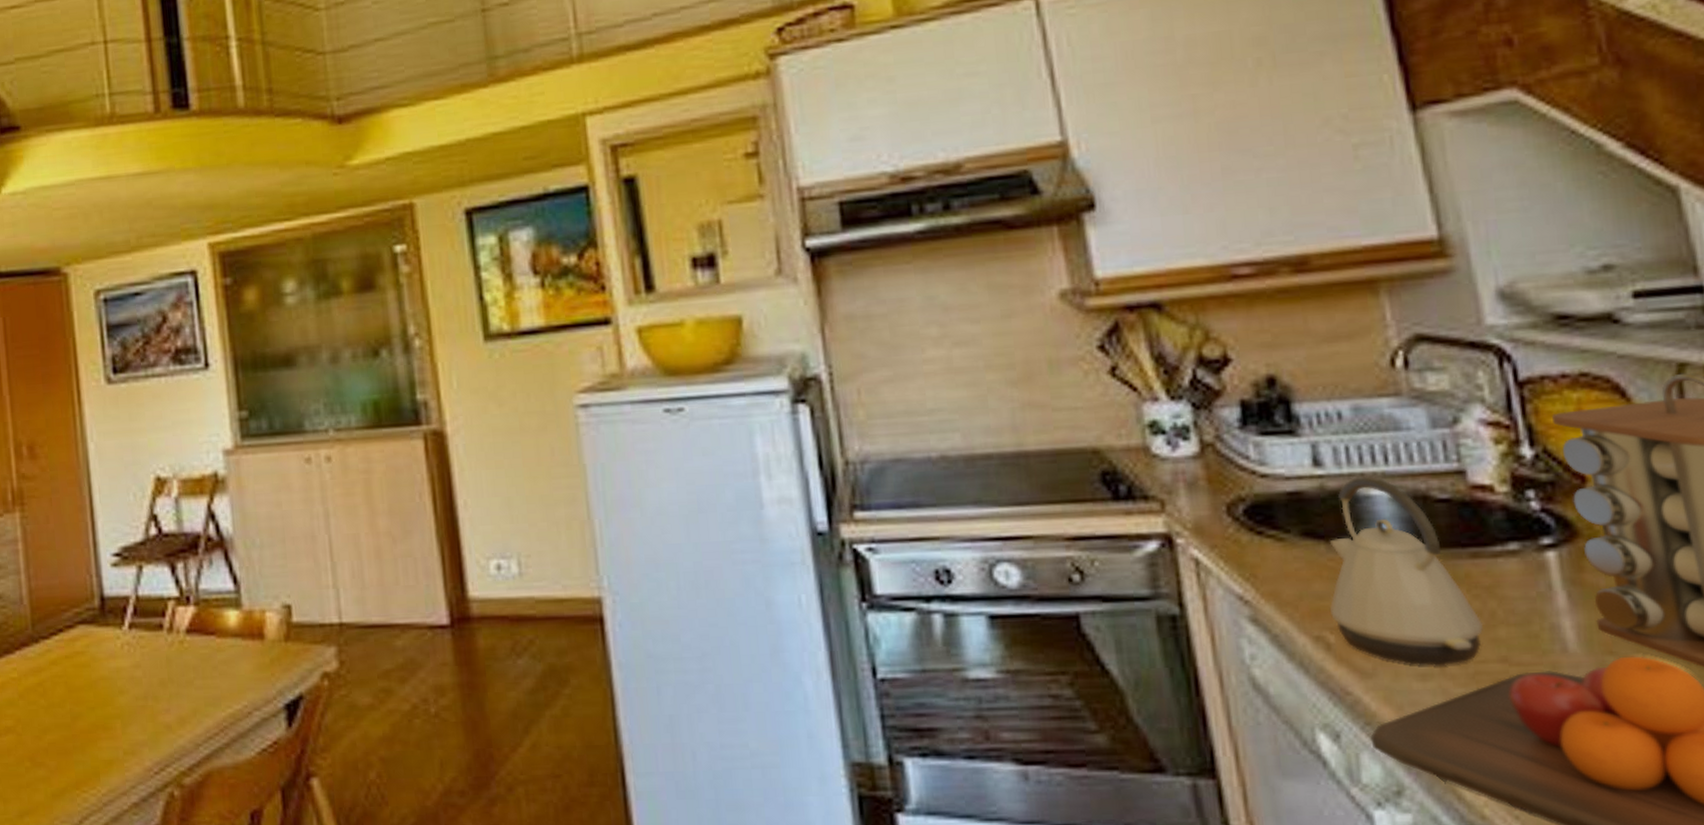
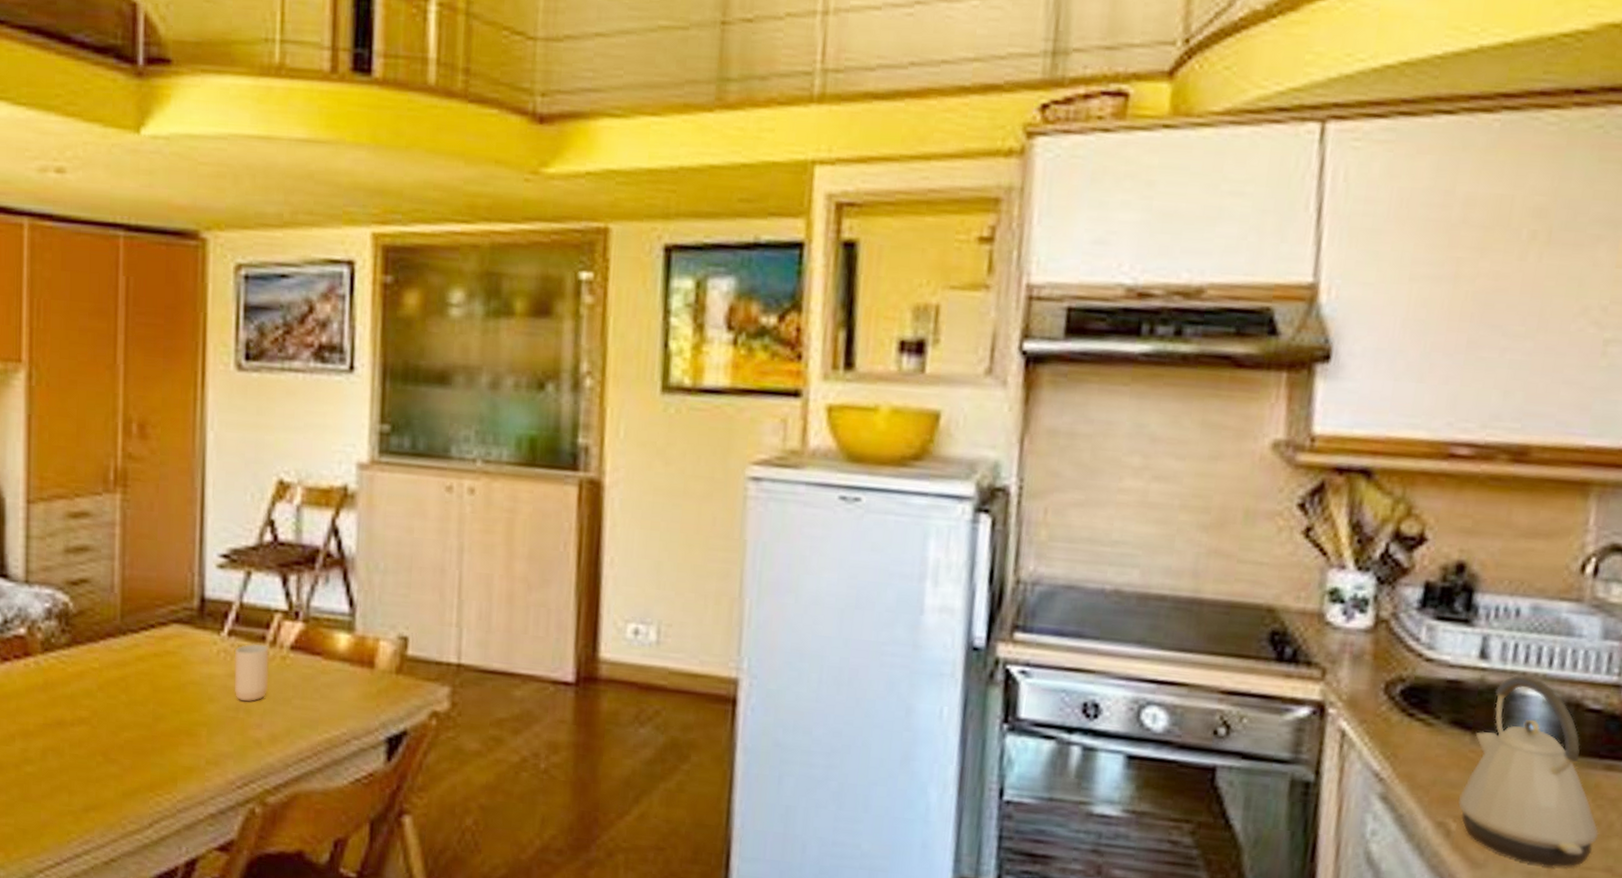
cup: none [137,632,171,689] -> present [234,643,269,702]

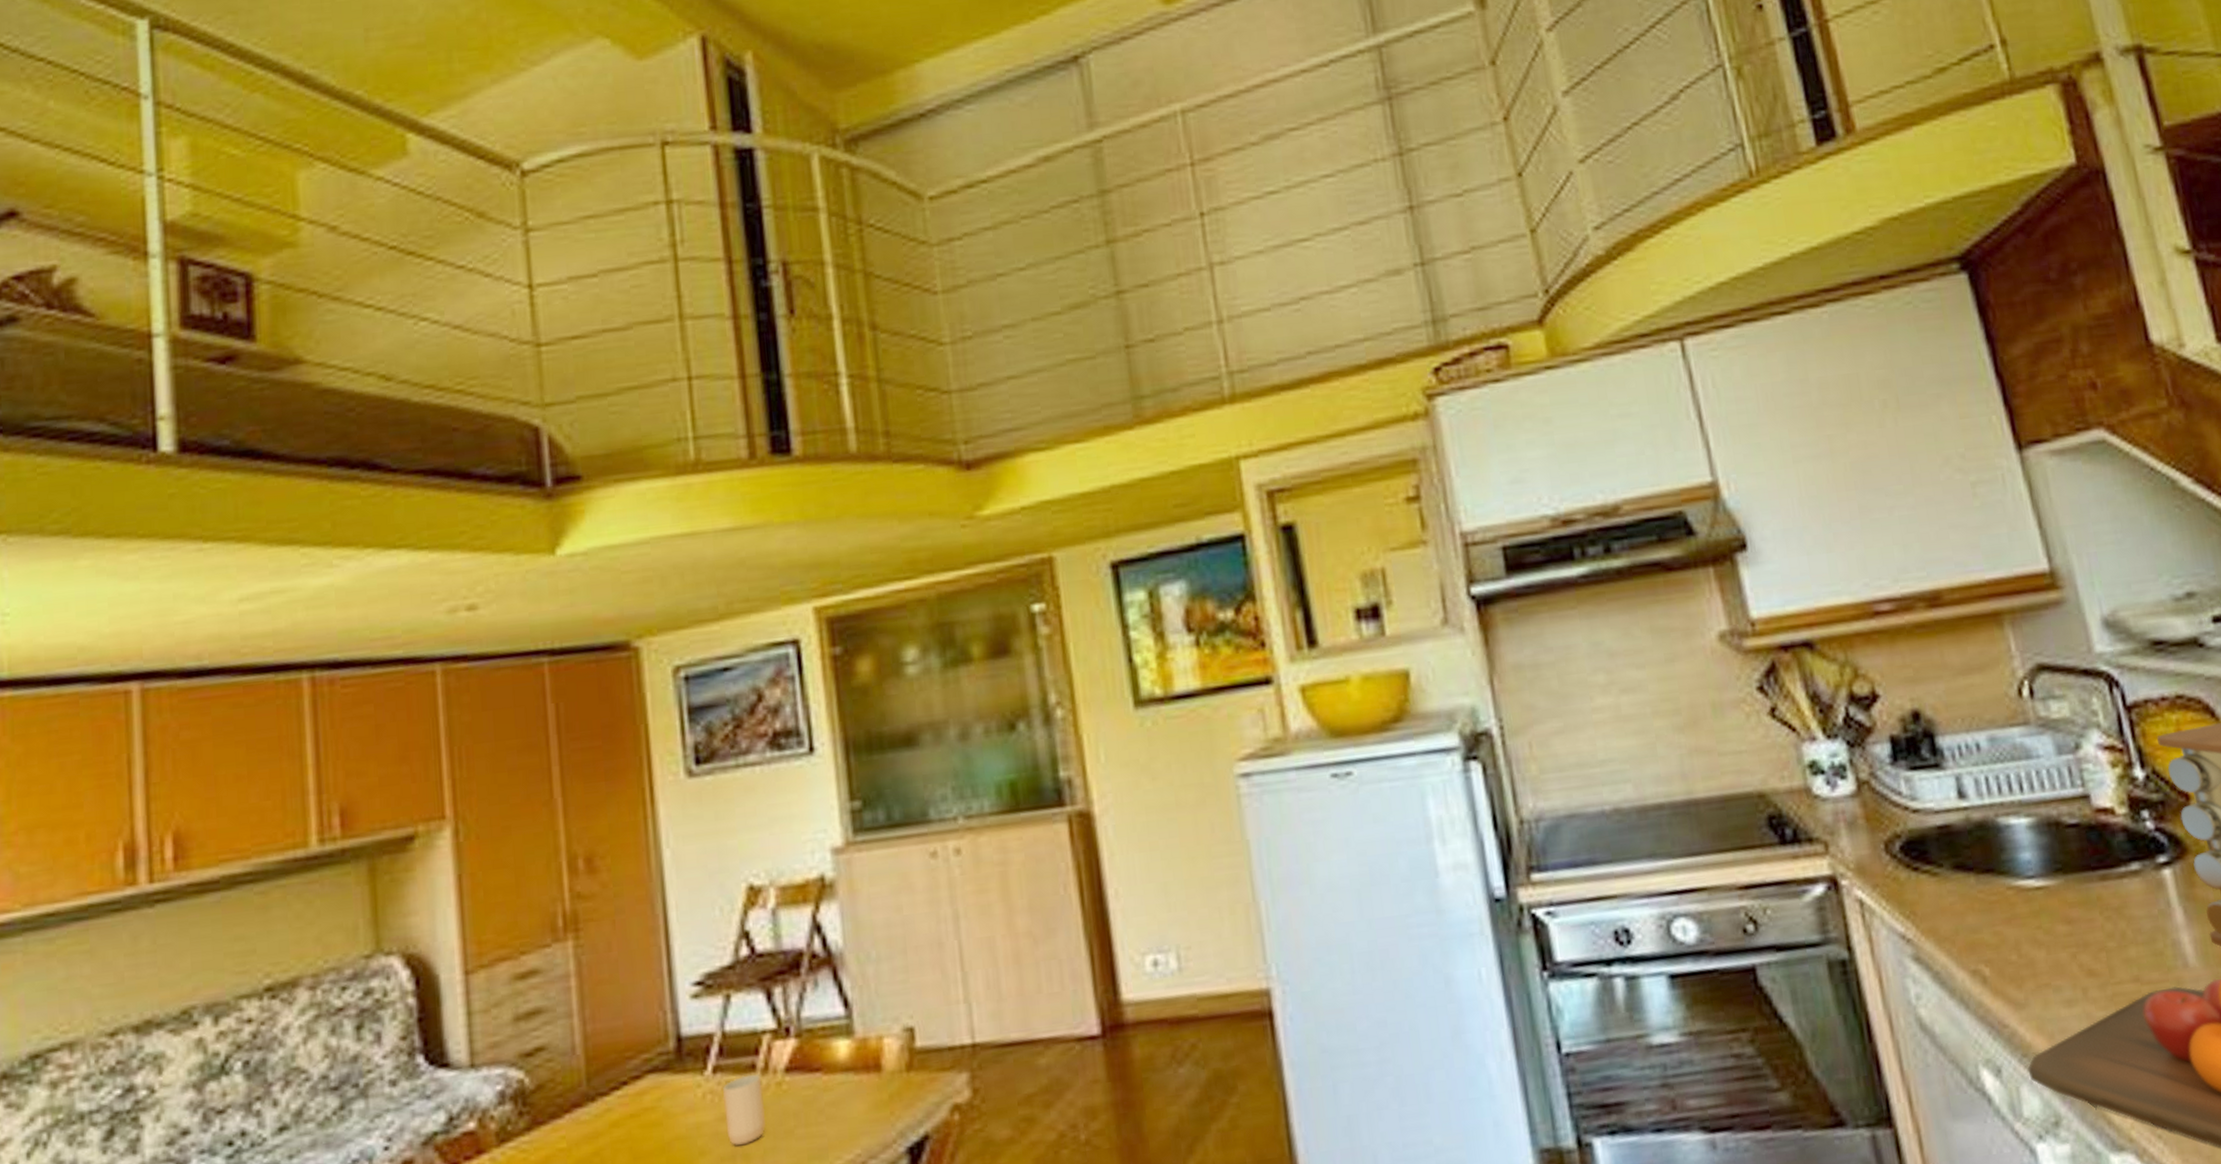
kettle: present [1458,675,1600,867] -> none [1978,805,2117,992]

